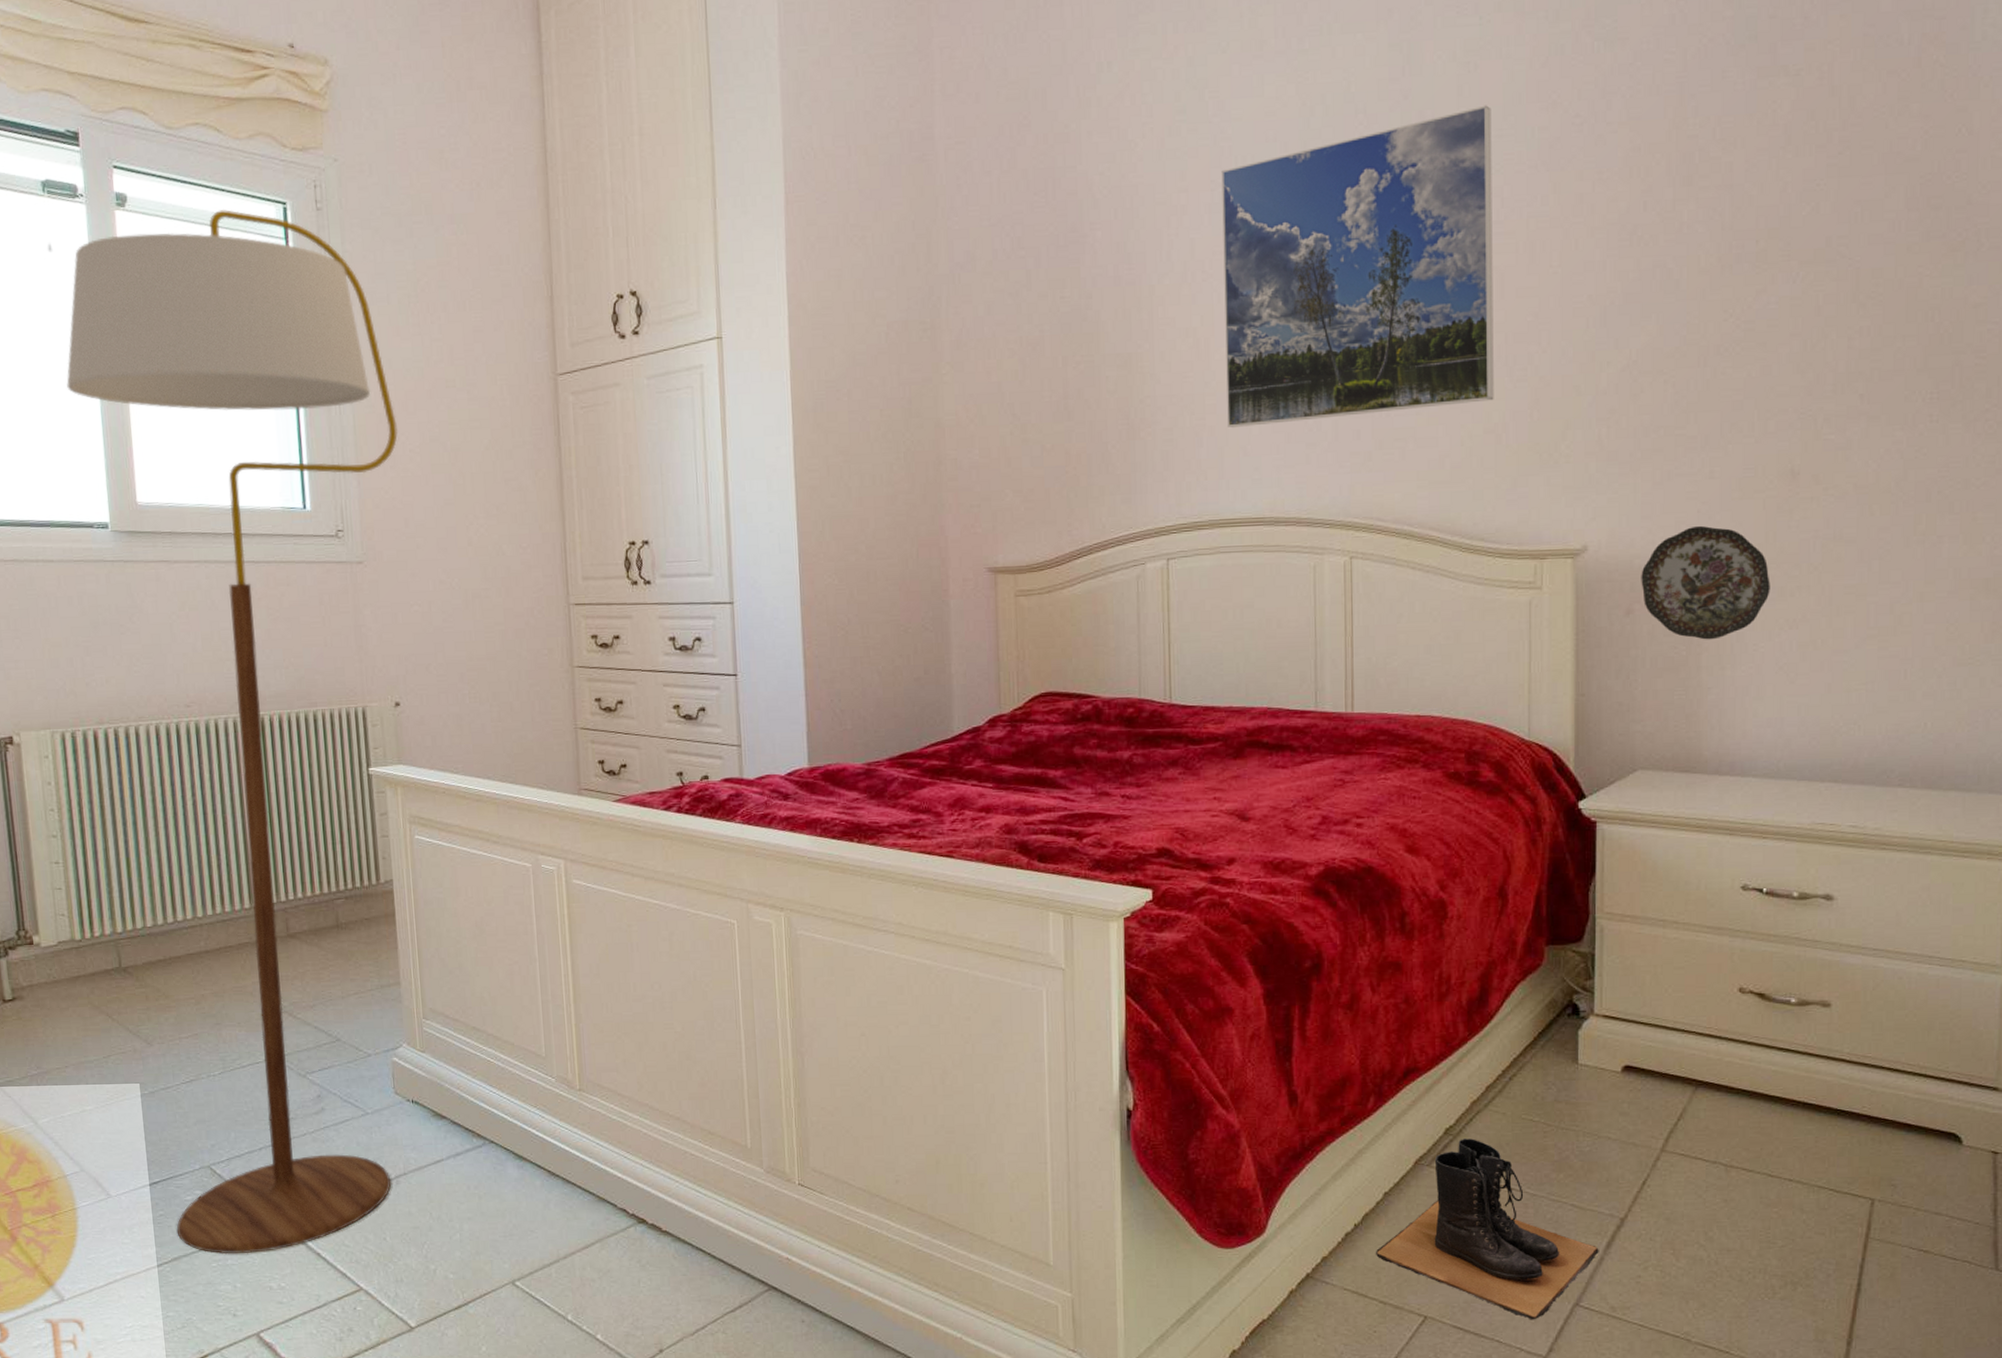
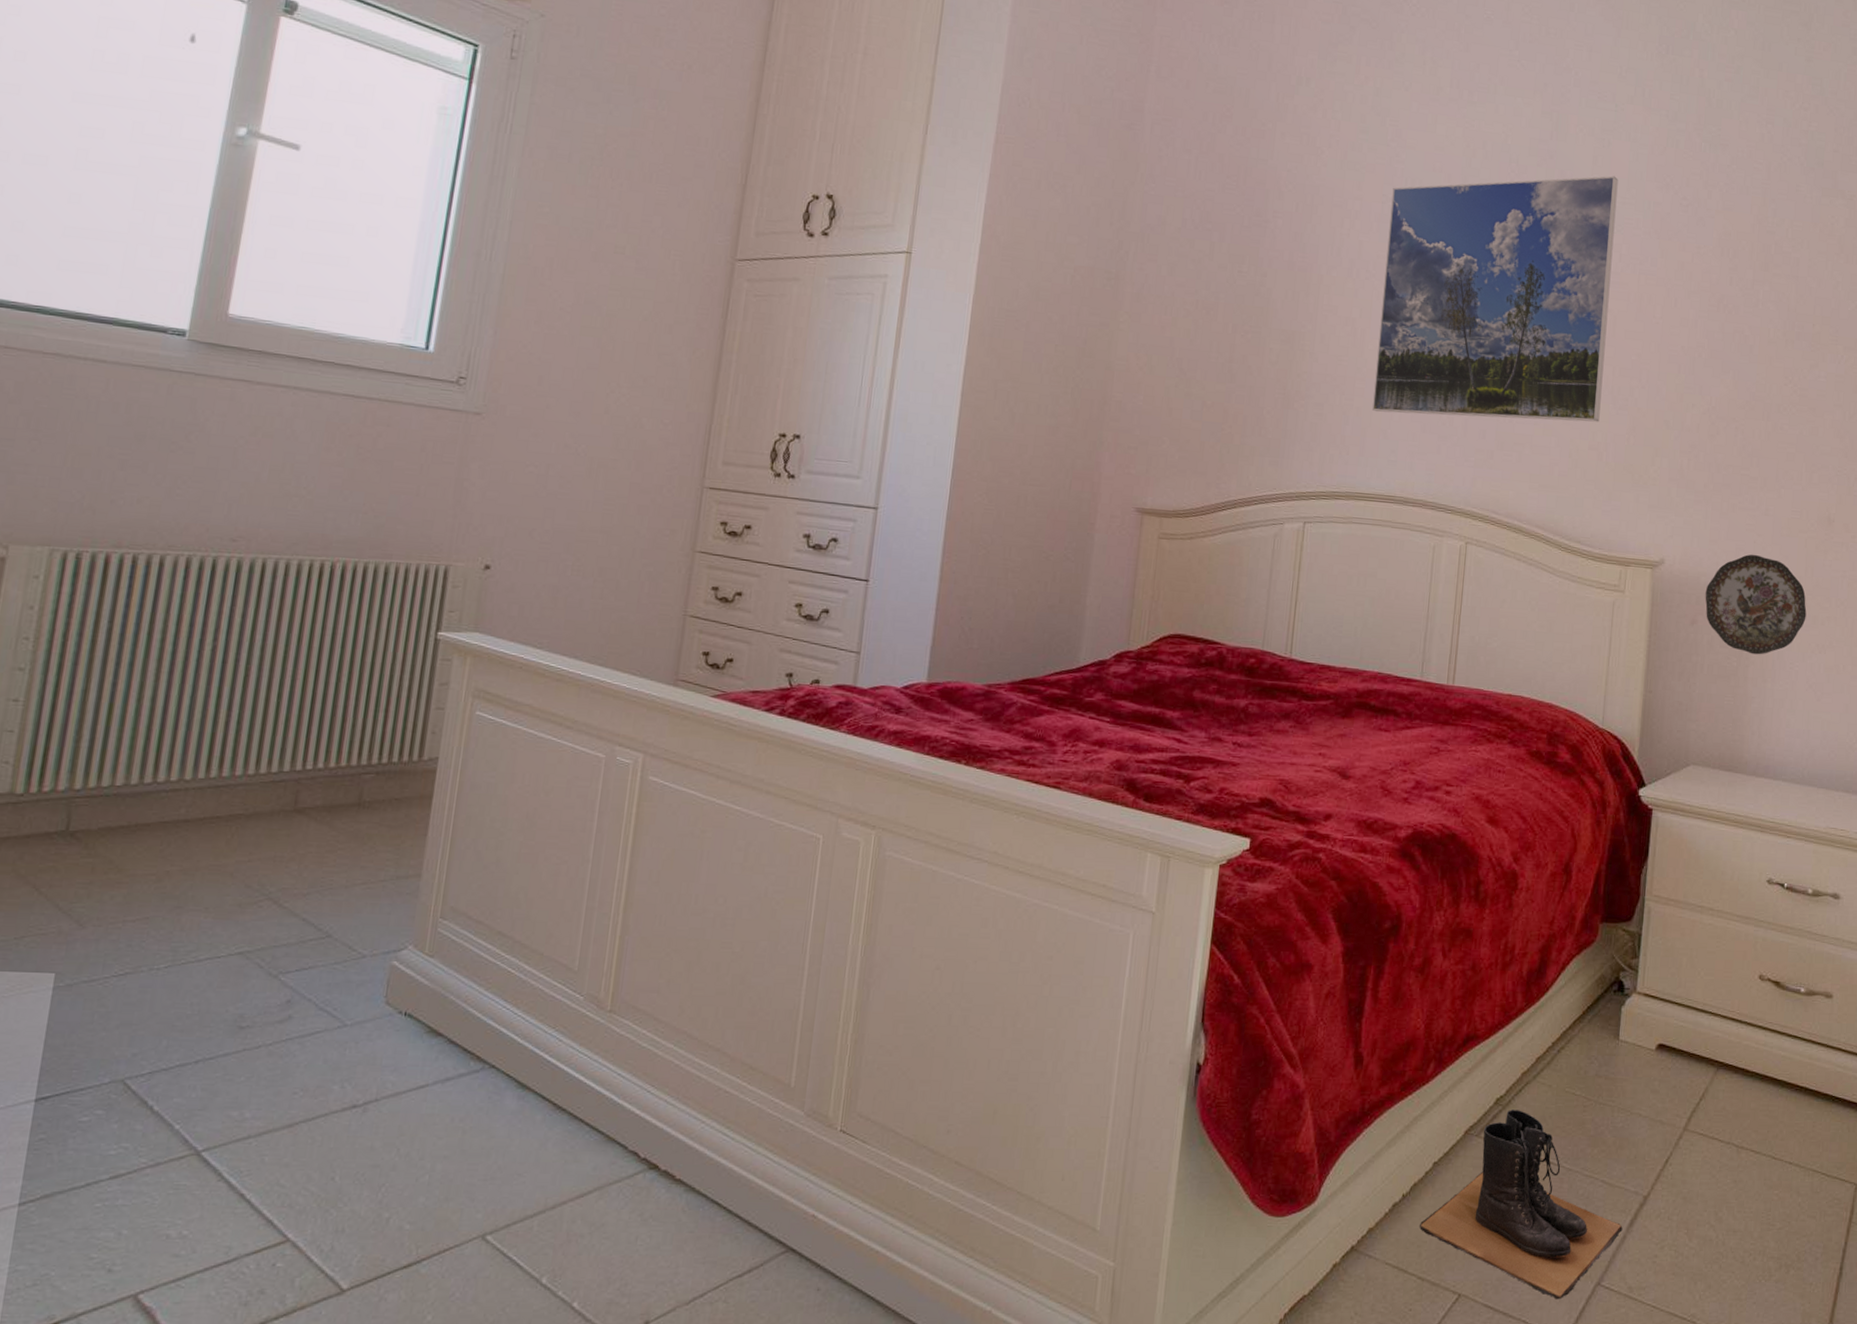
floor lamp: present [66,208,398,1255] -> none [57,37,553,1193]

